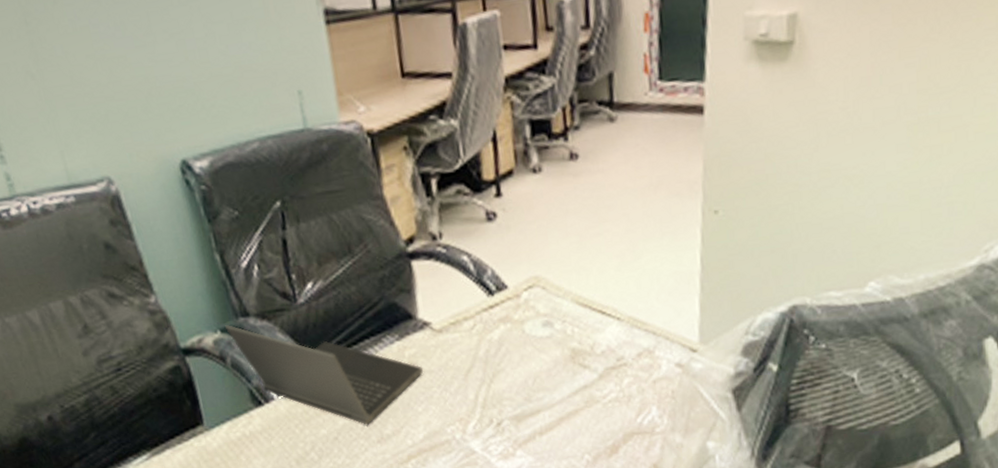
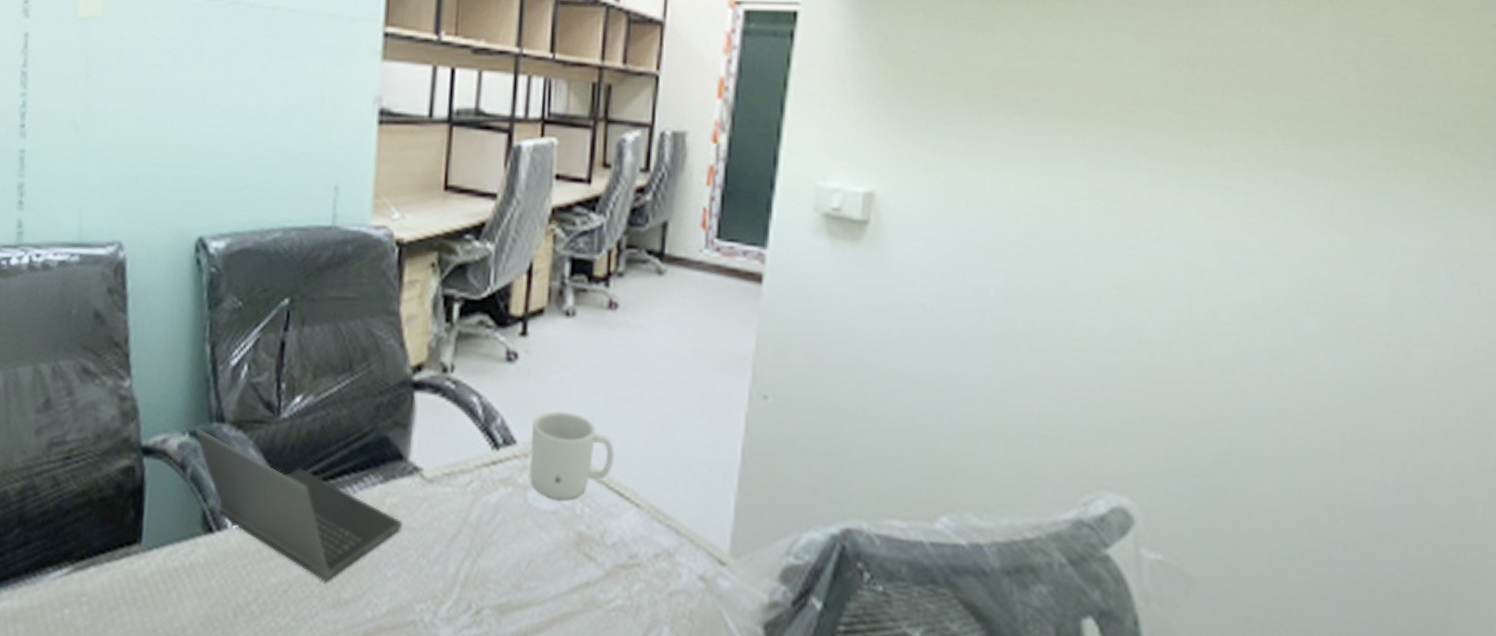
mug: none [518,254,594,327] -> present [529,411,614,500]

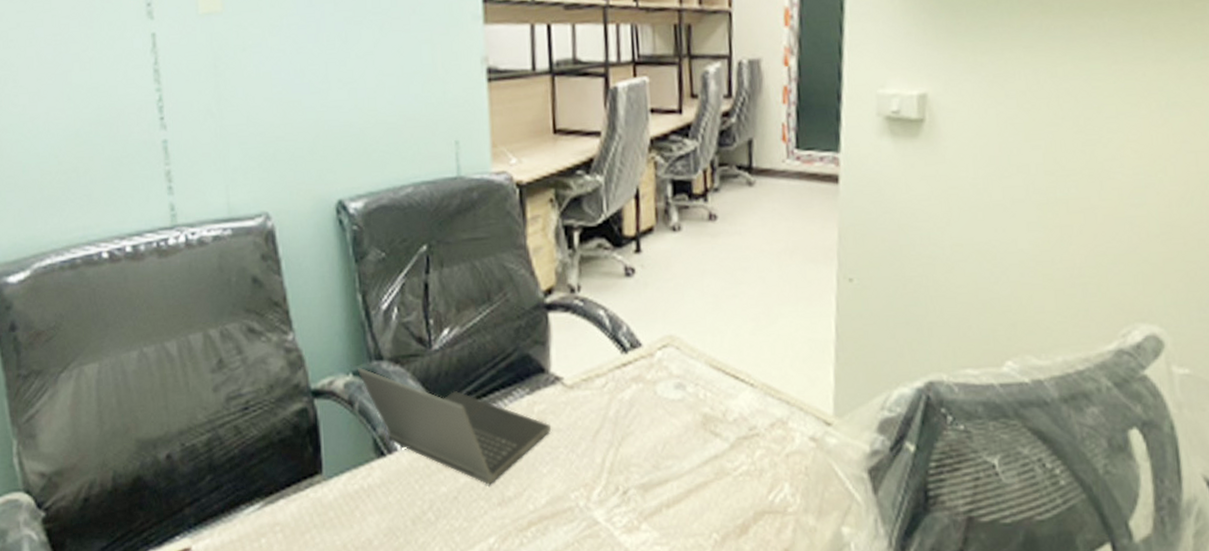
mug: present [529,411,614,500] -> none [653,313,728,389]

